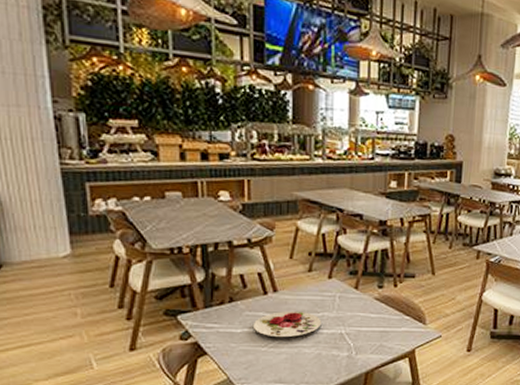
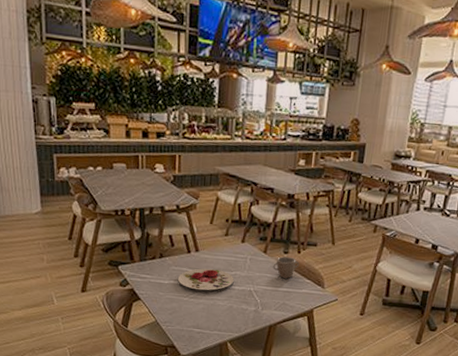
mug: none [366,292,397,316] -> present [273,256,300,279]

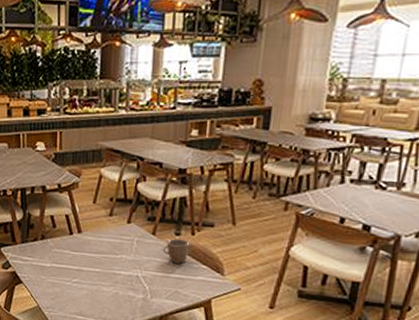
plate: present [177,268,234,291] -> none [59,251,120,275]

